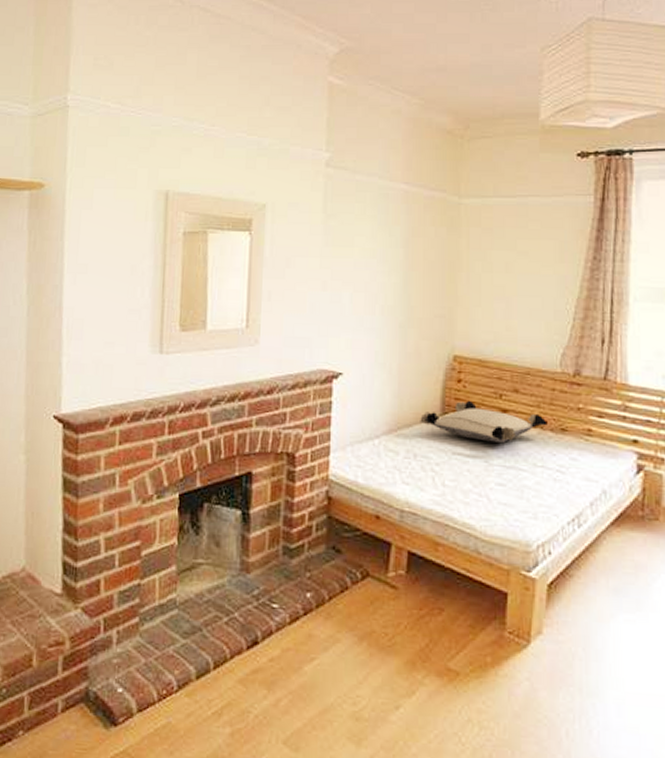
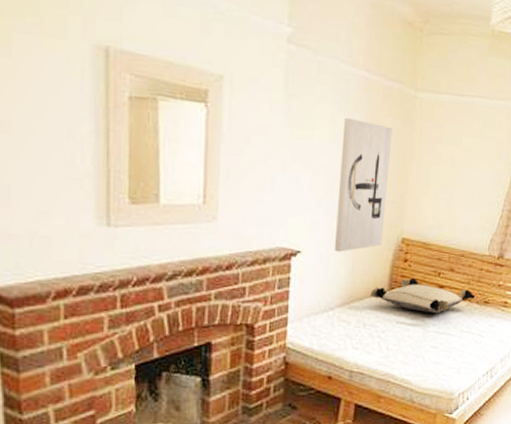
wall art: none [378,231,436,373] -> present [334,117,392,252]

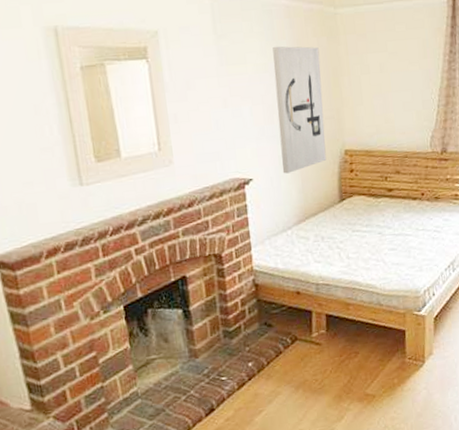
pillow: present [370,277,475,314] -> none [323,185,425,218]

